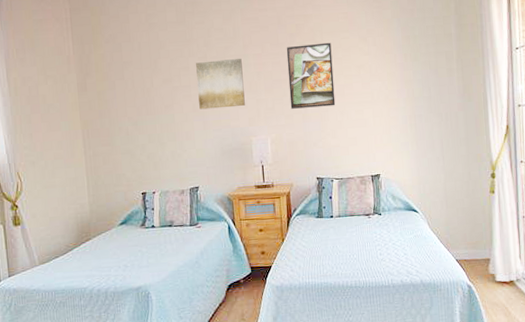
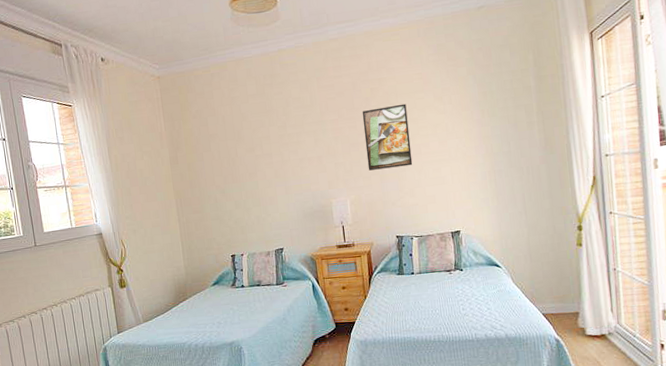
wall art: present [196,58,245,110] -> none [276,124,324,176]

